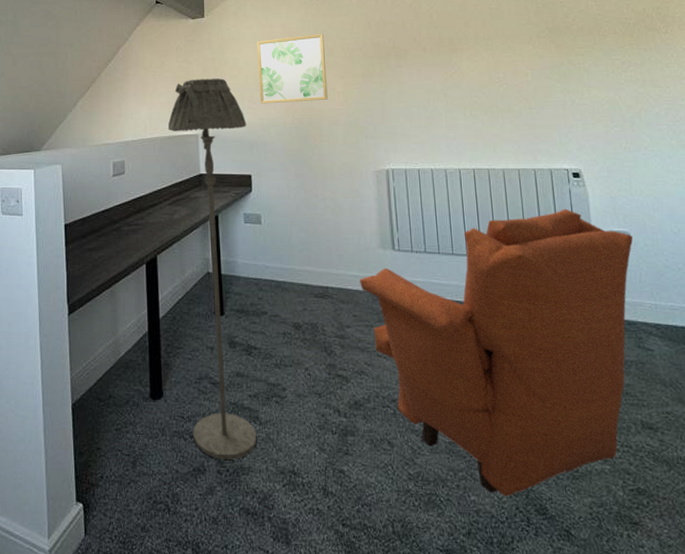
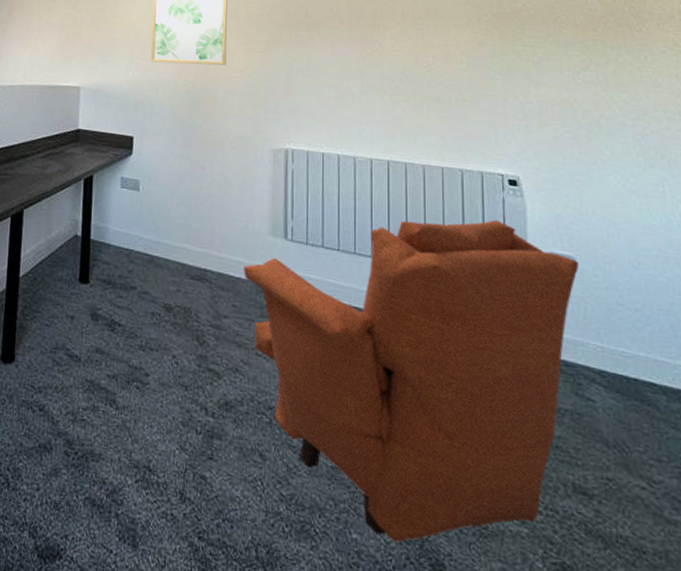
floor lamp: present [167,78,257,460] -> none [42,28,134,443]

